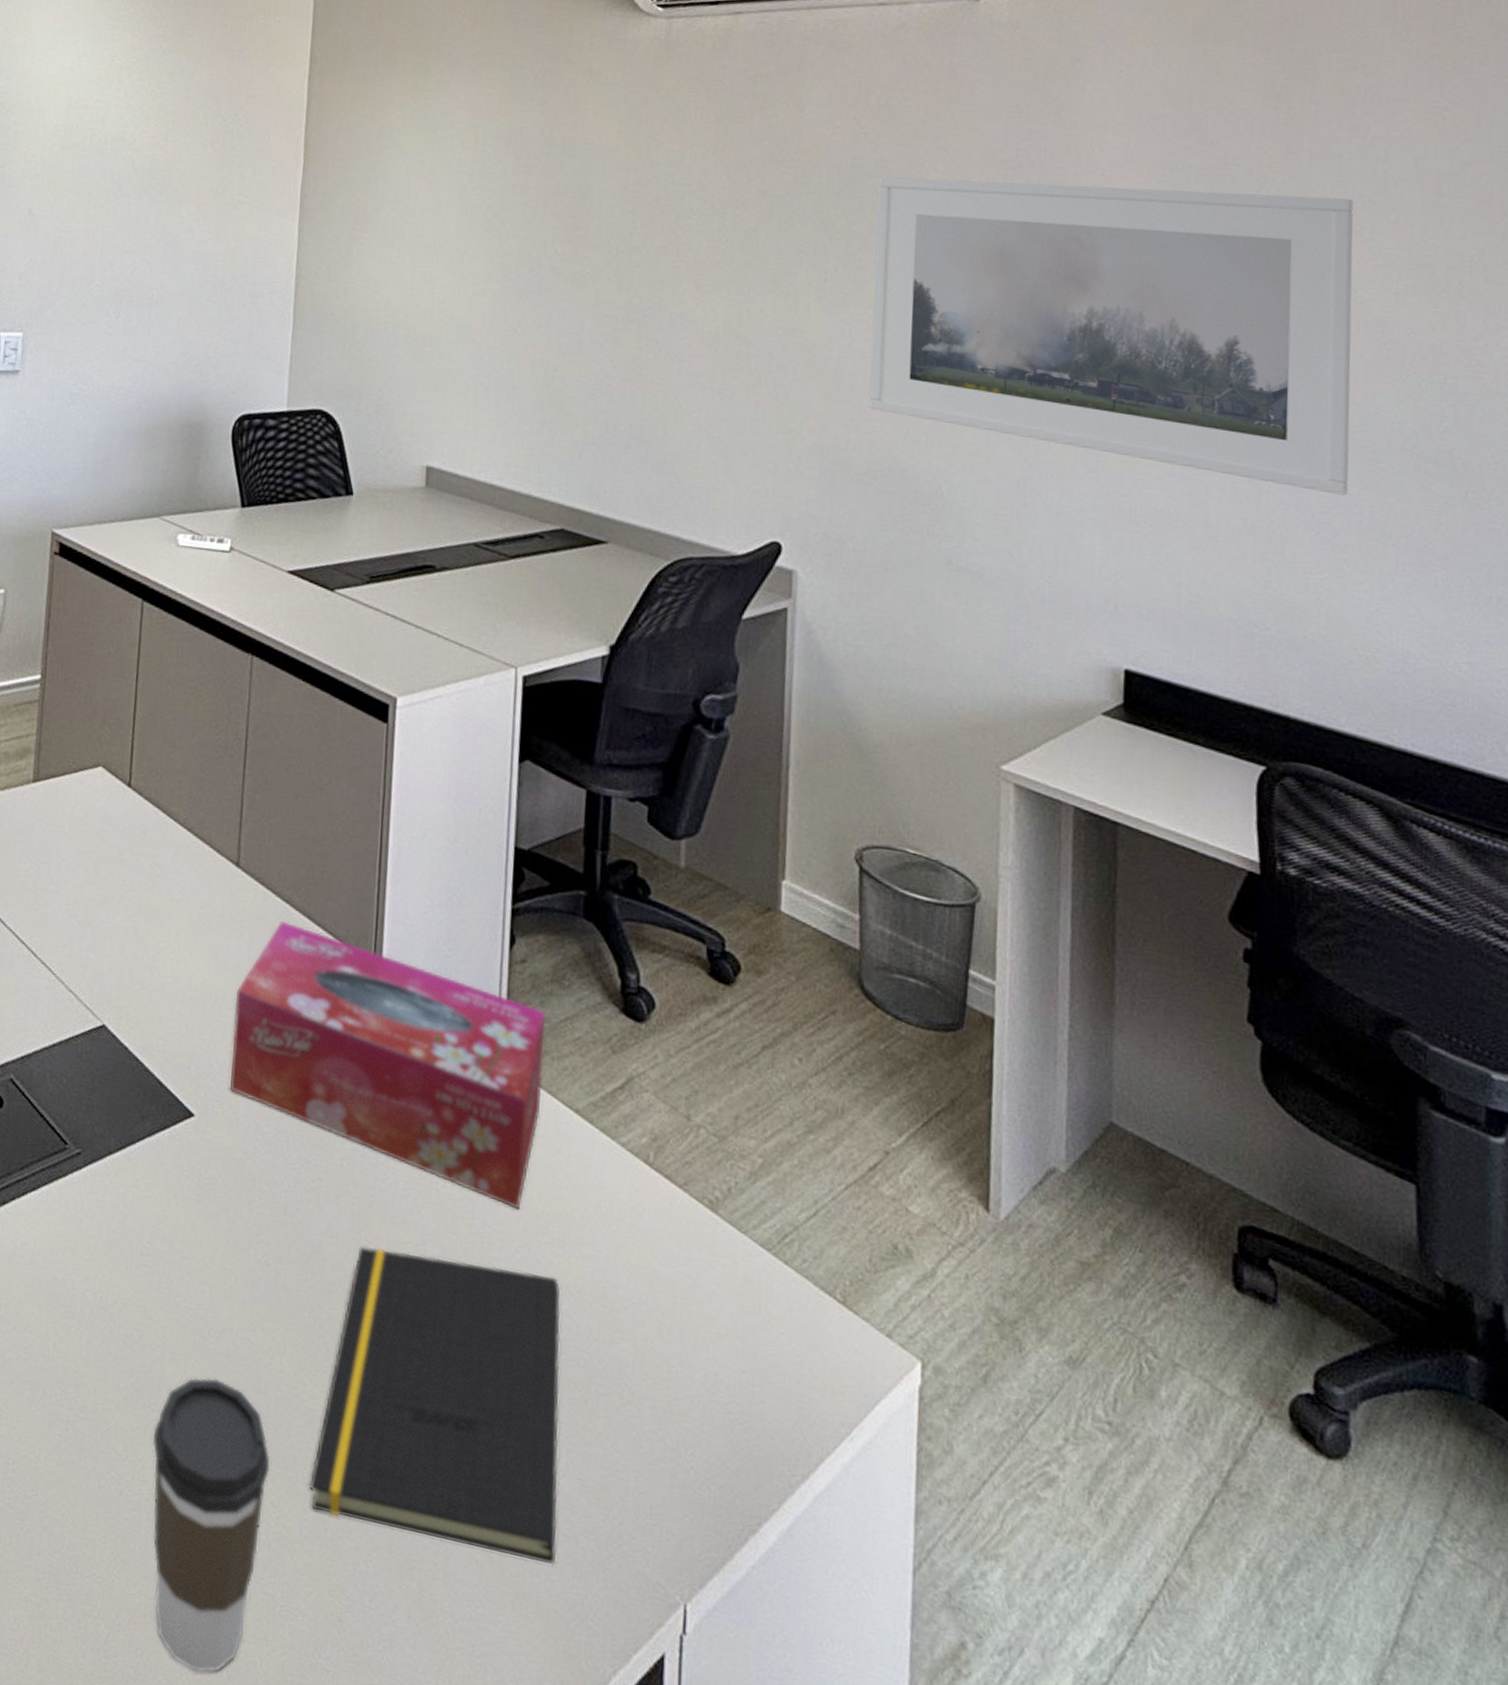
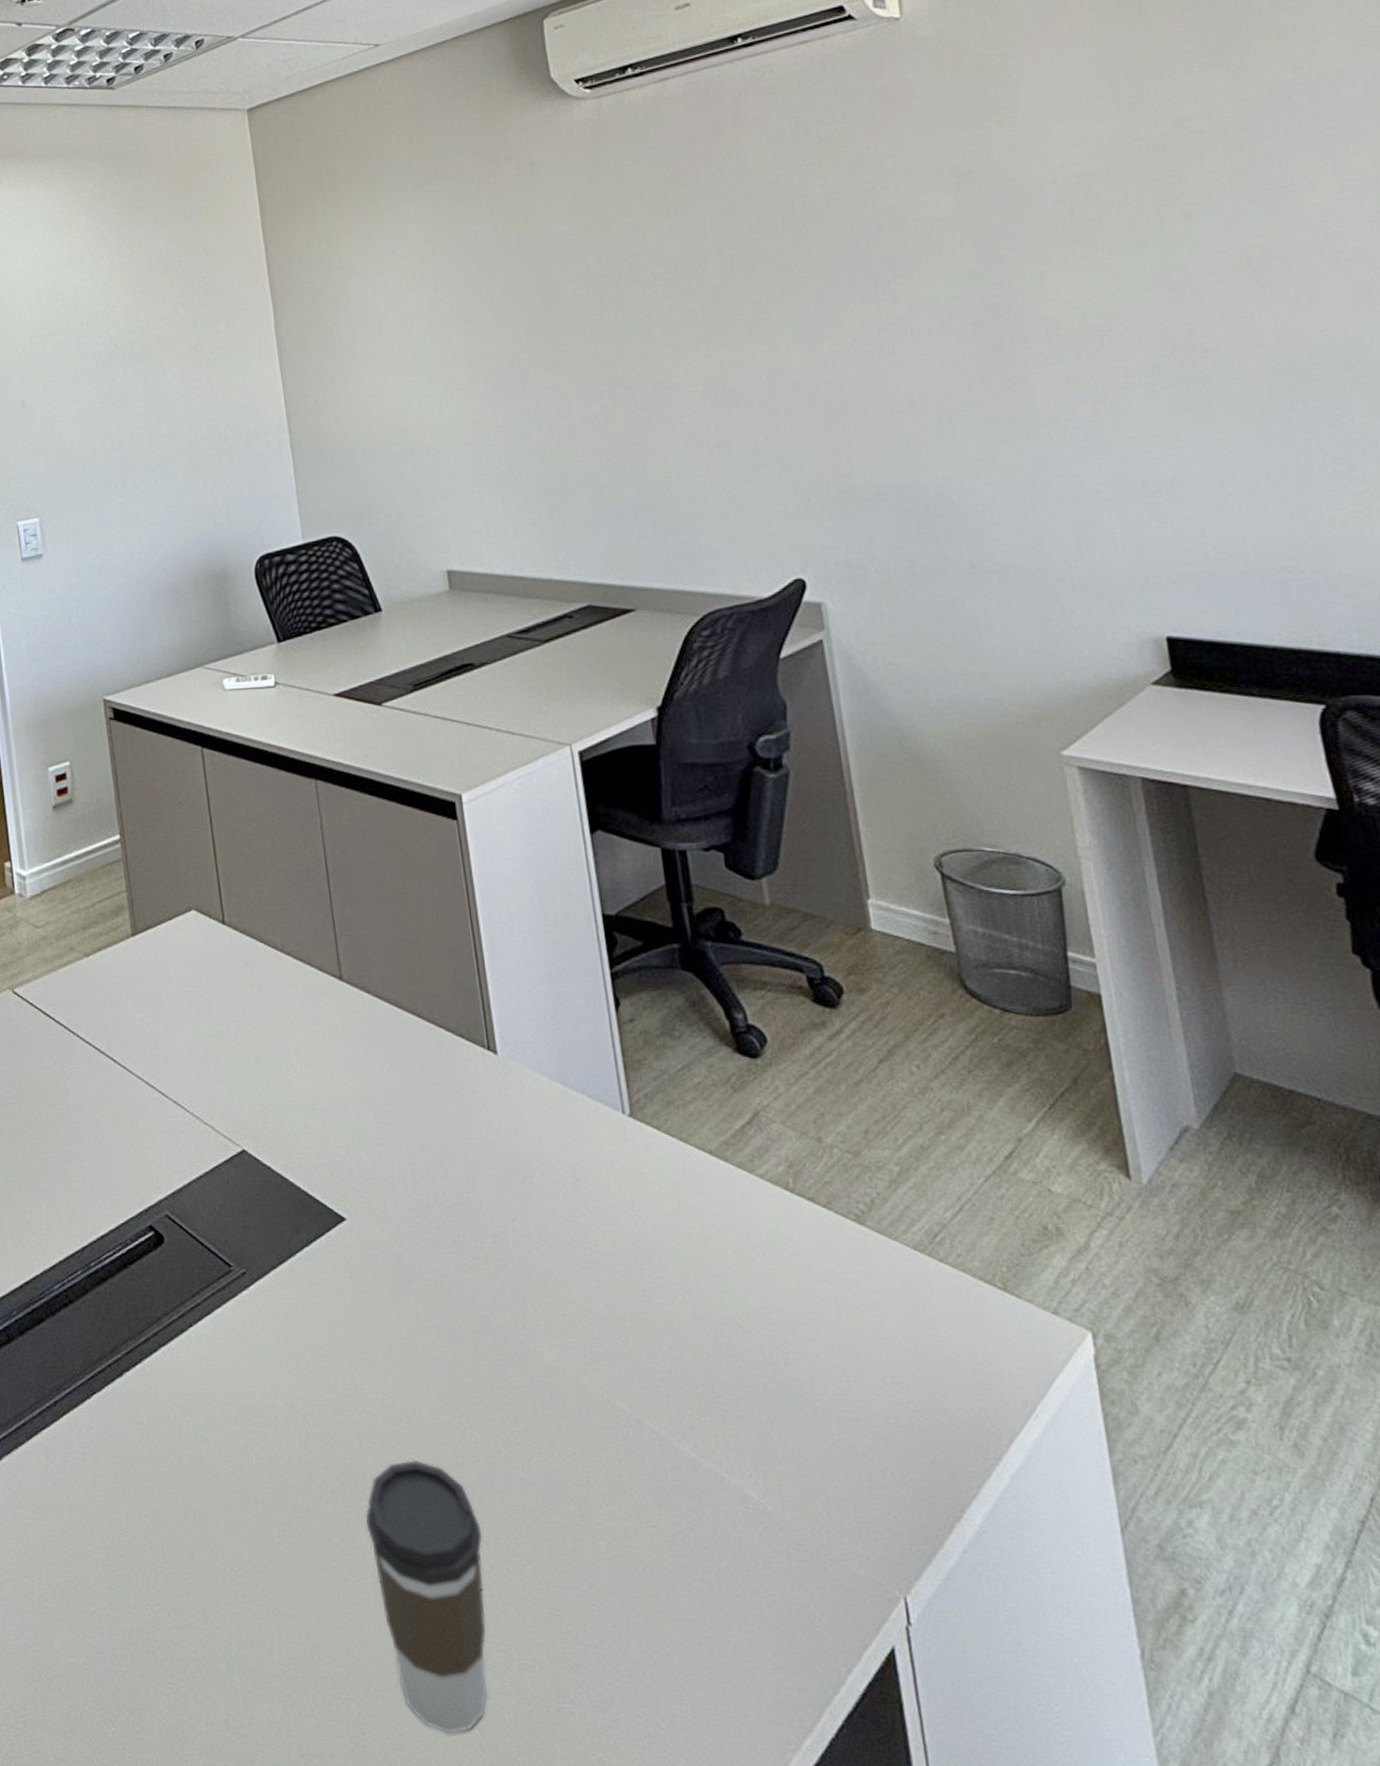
tissue box: present [230,920,545,1210] -> none [362,1023,676,1254]
notepad: present [309,1246,561,1566] -> none [522,1311,773,1581]
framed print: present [869,176,1354,496] -> none [832,138,1358,435]

